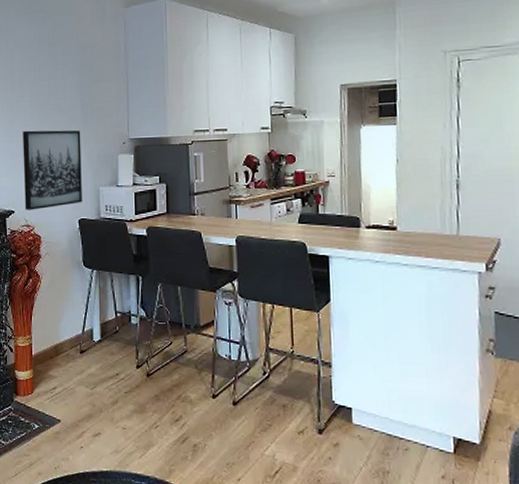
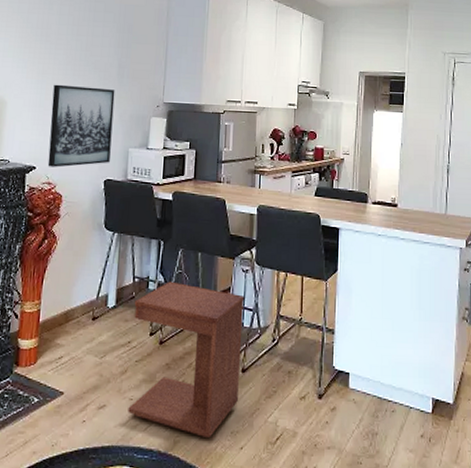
side table: none [118,315,231,469] -> present [128,281,245,439]

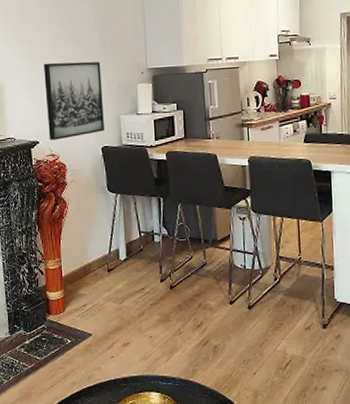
side table: present [128,281,245,439] -> none [143,233,247,367]

